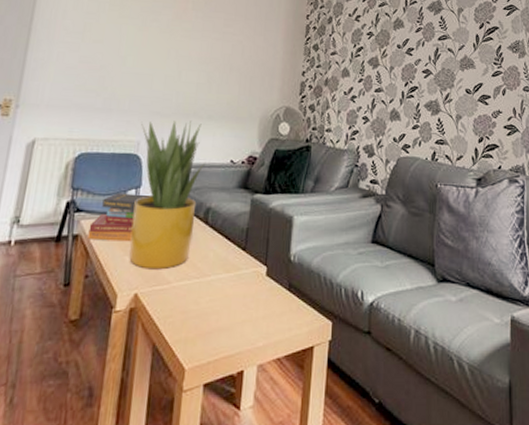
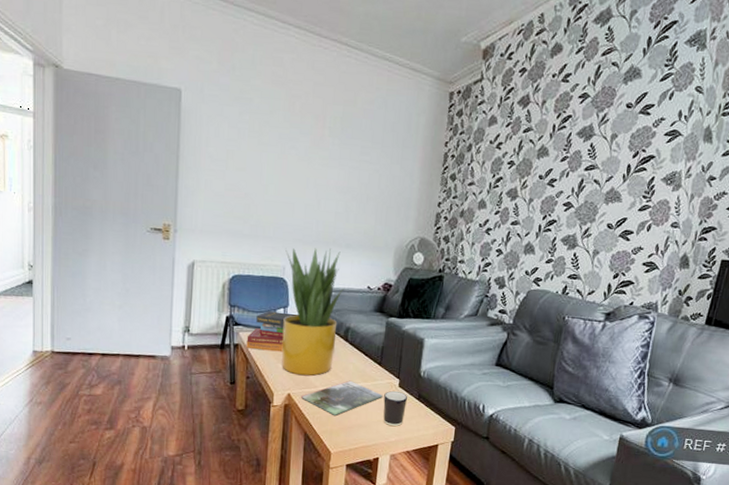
magazine: none [150,271,248,320] -> present [300,380,383,416]
mug: none [248,282,276,327] -> present [383,391,407,427]

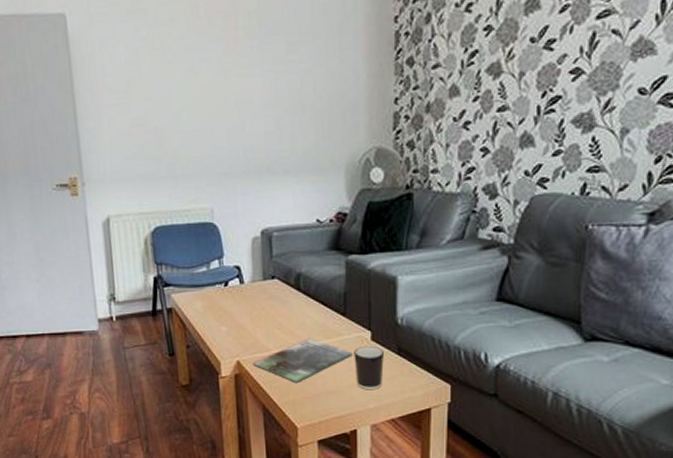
books: present [246,311,297,351] -> none [180,264,236,313]
planter: present [281,248,344,376] -> none [211,178,288,338]

